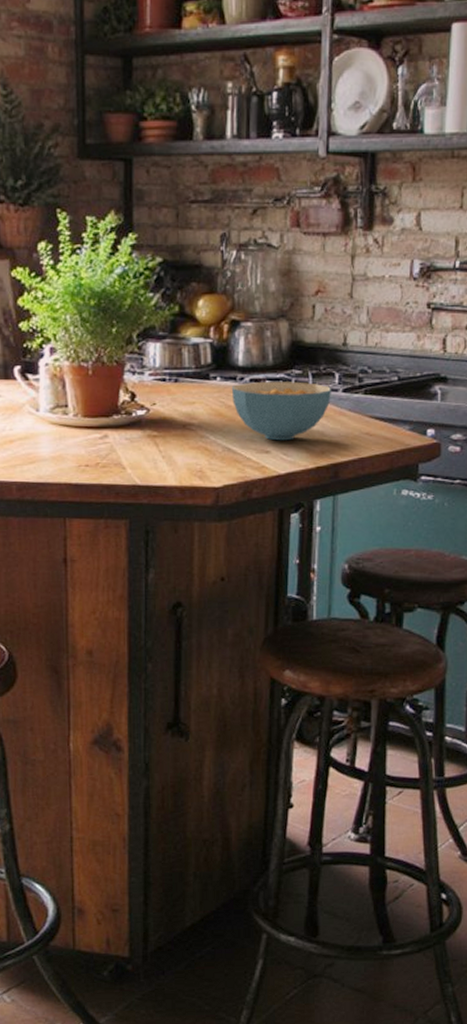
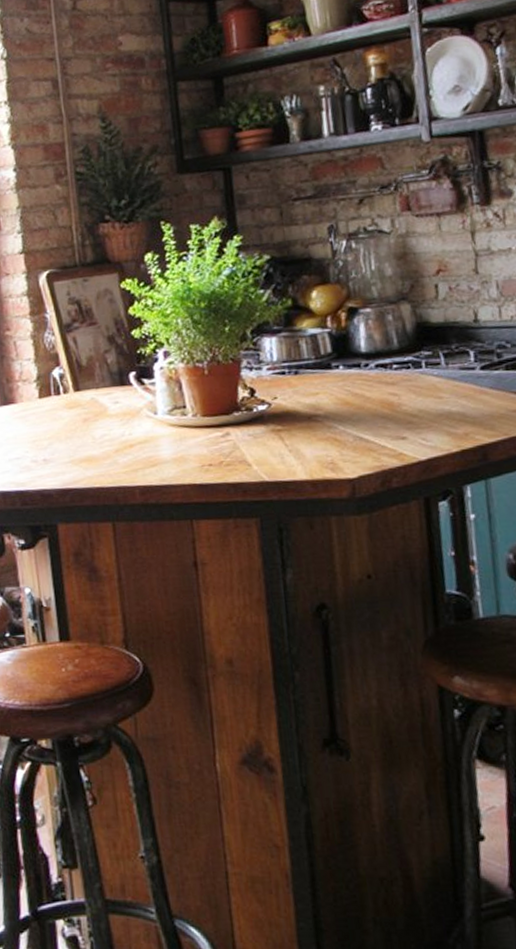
cereal bowl: present [231,381,332,441] -> none [356,363,469,426]

